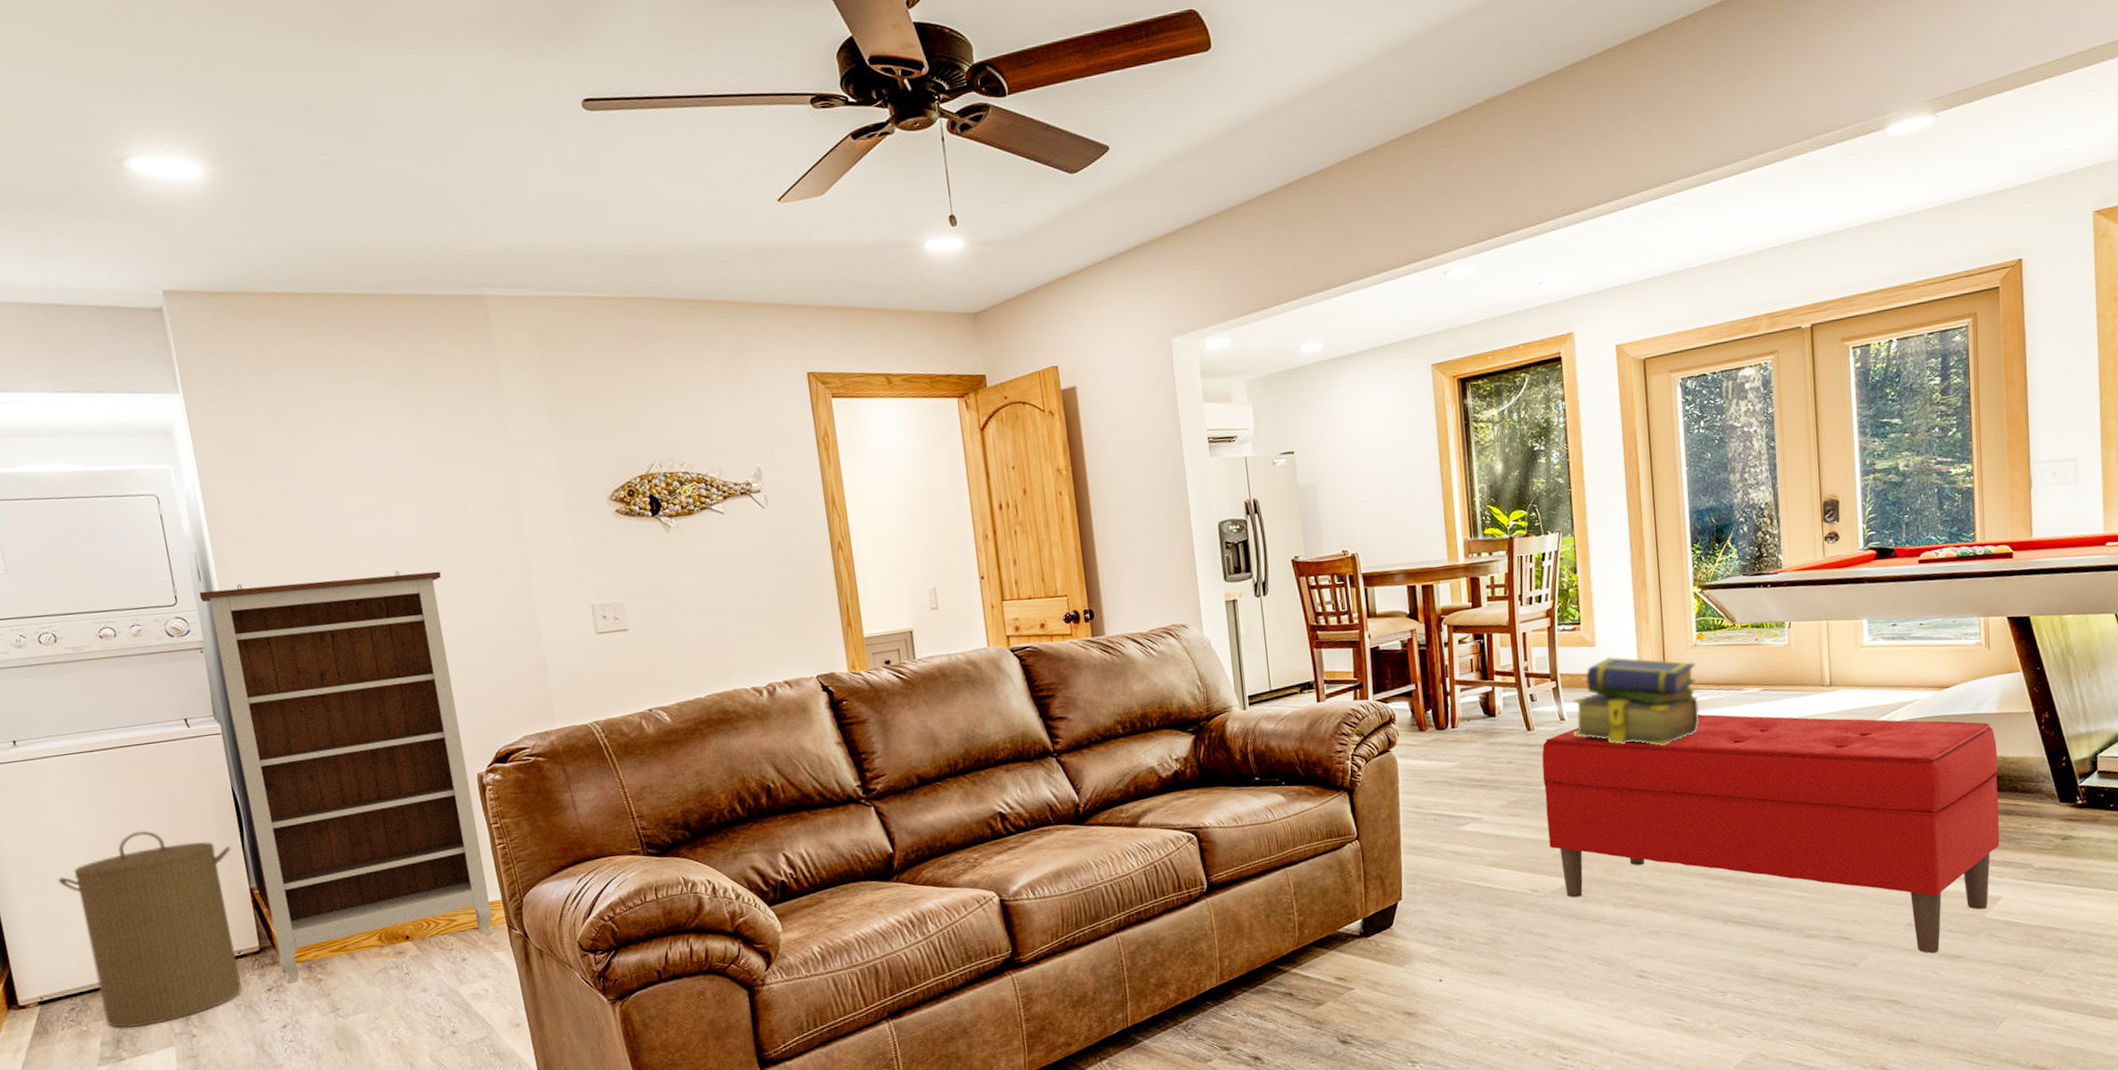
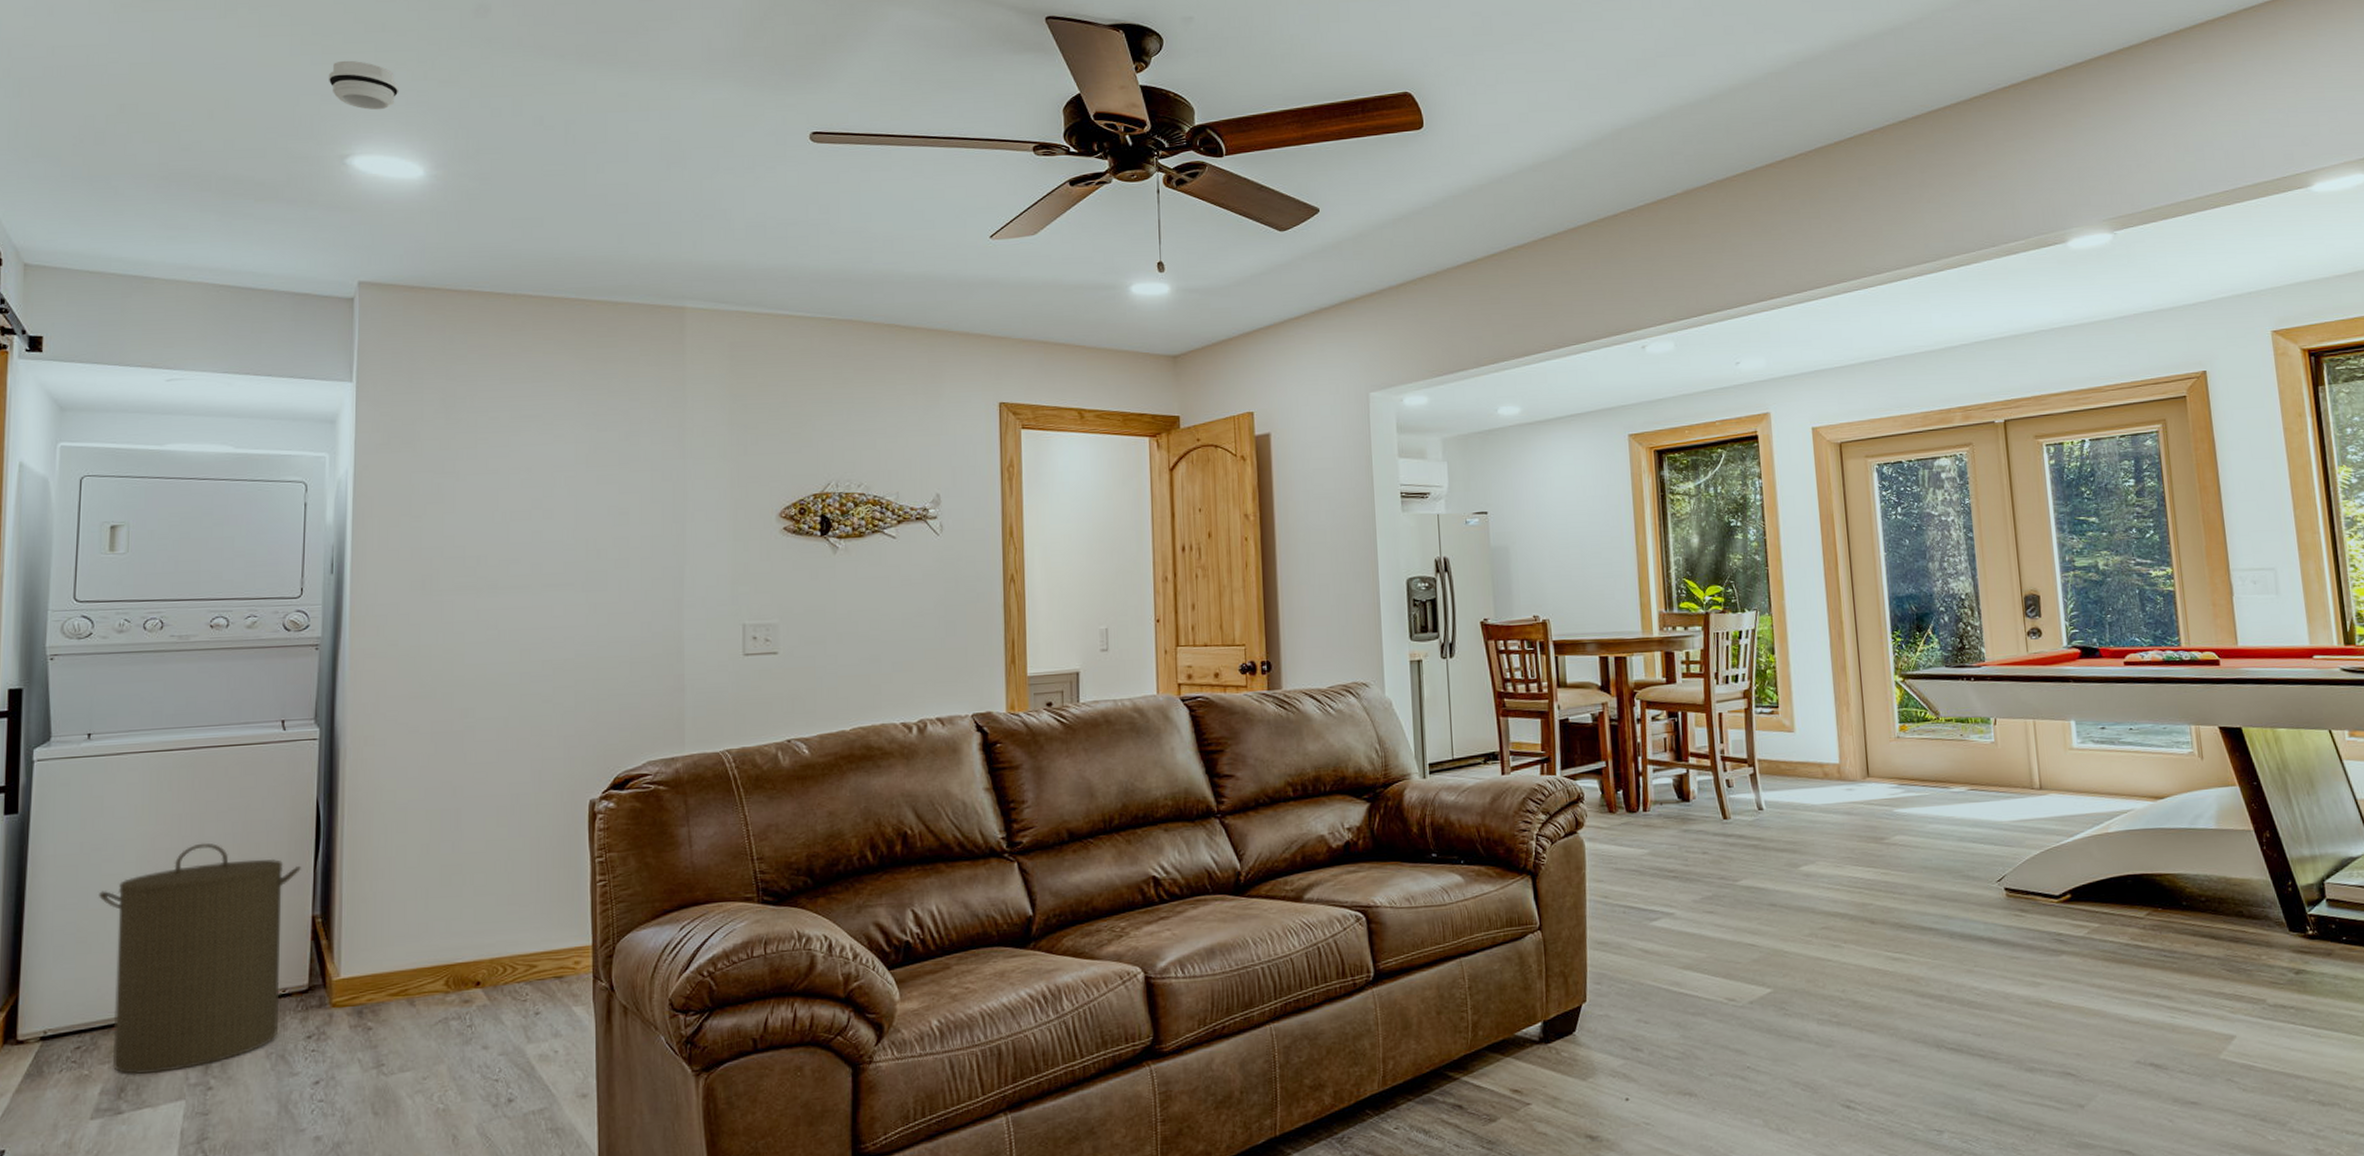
smoke detector: none [85,54,160,107] -> present [328,60,399,110]
bookshelf: present [199,571,493,984] -> none [327,576,588,1031]
bench: present [1542,714,2000,954] -> none [1739,812,2230,1098]
stack of books: present [1573,657,1699,746] -> none [1771,745,1904,844]

